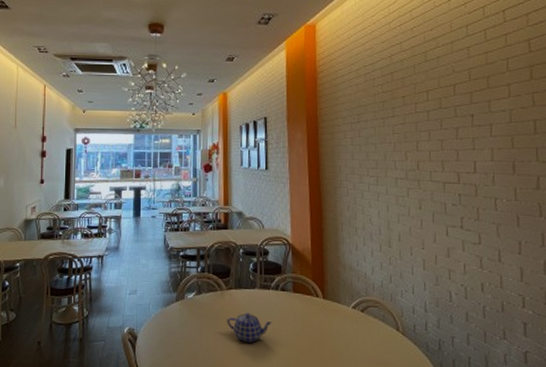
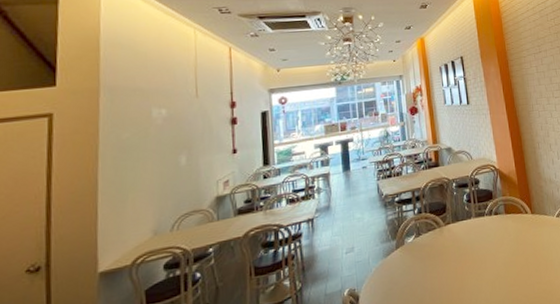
teapot: present [227,312,272,343] -> none [448,243,490,273]

